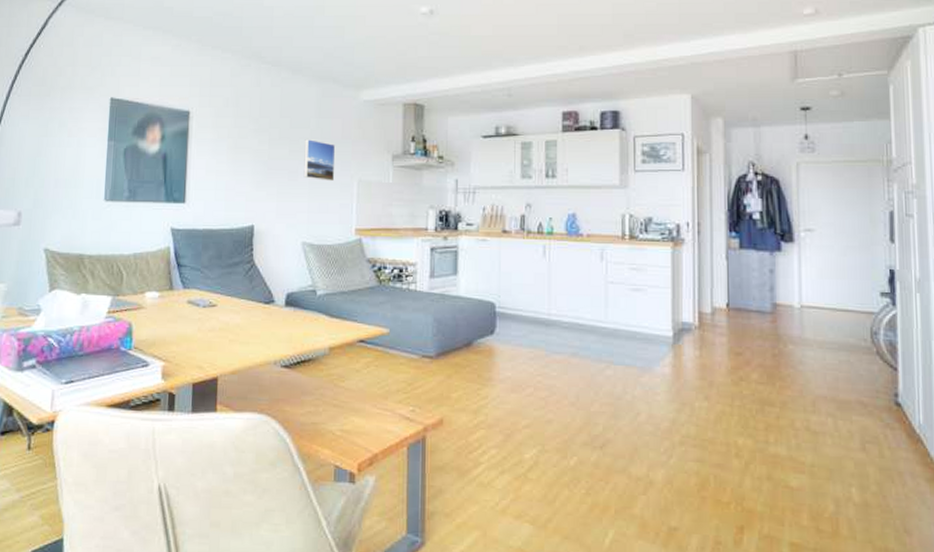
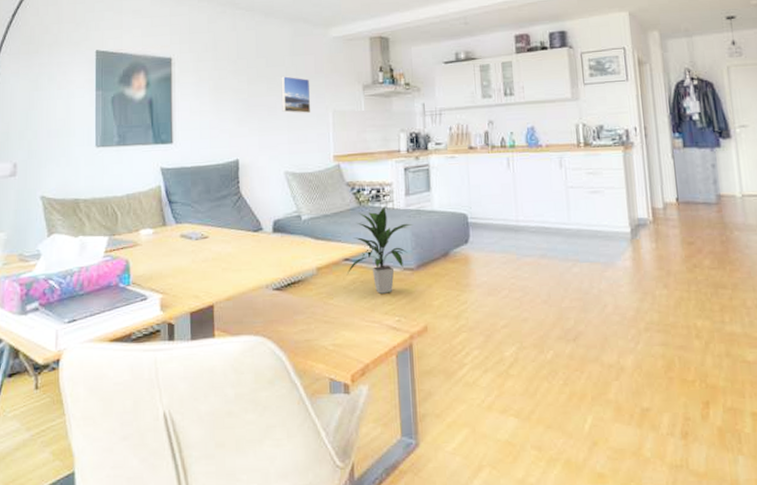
indoor plant: none [362,287,435,381] -> present [348,206,413,294]

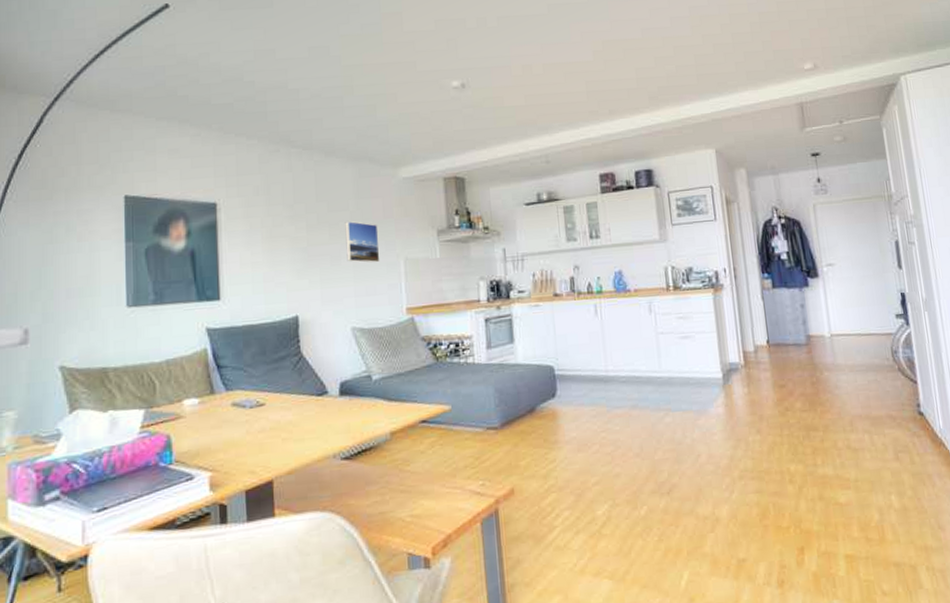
indoor plant: present [348,206,413,294] -> none [425,361,495,457]

